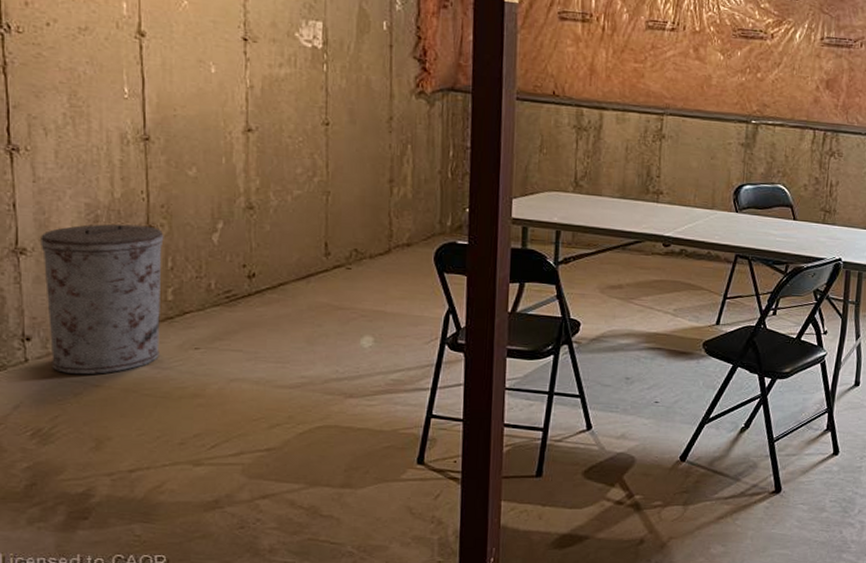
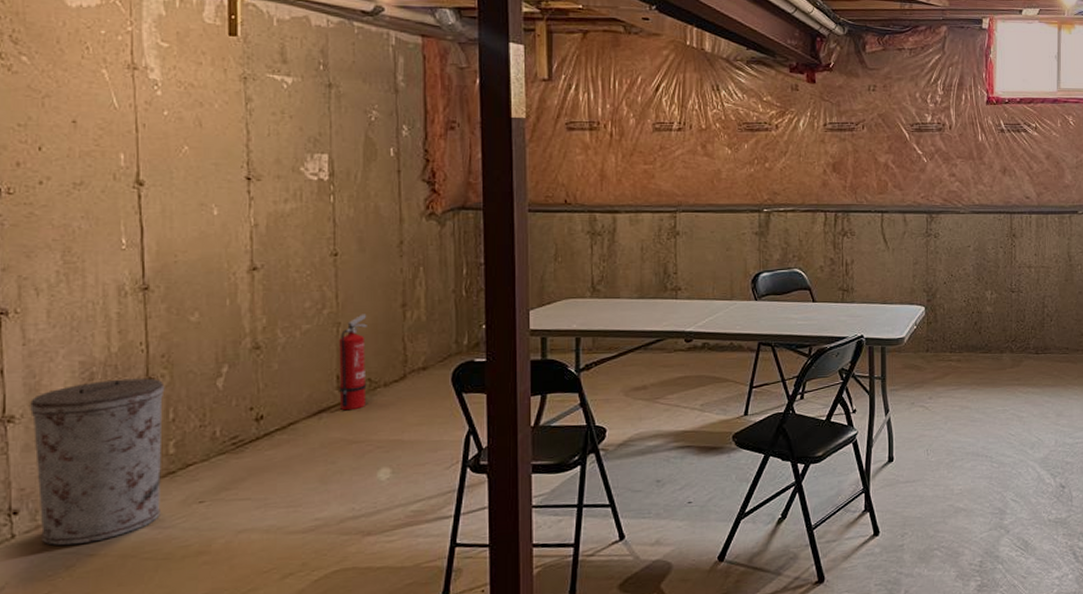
fire extinguisher: none [327,185,356,278] -> present [339,314,367,411]

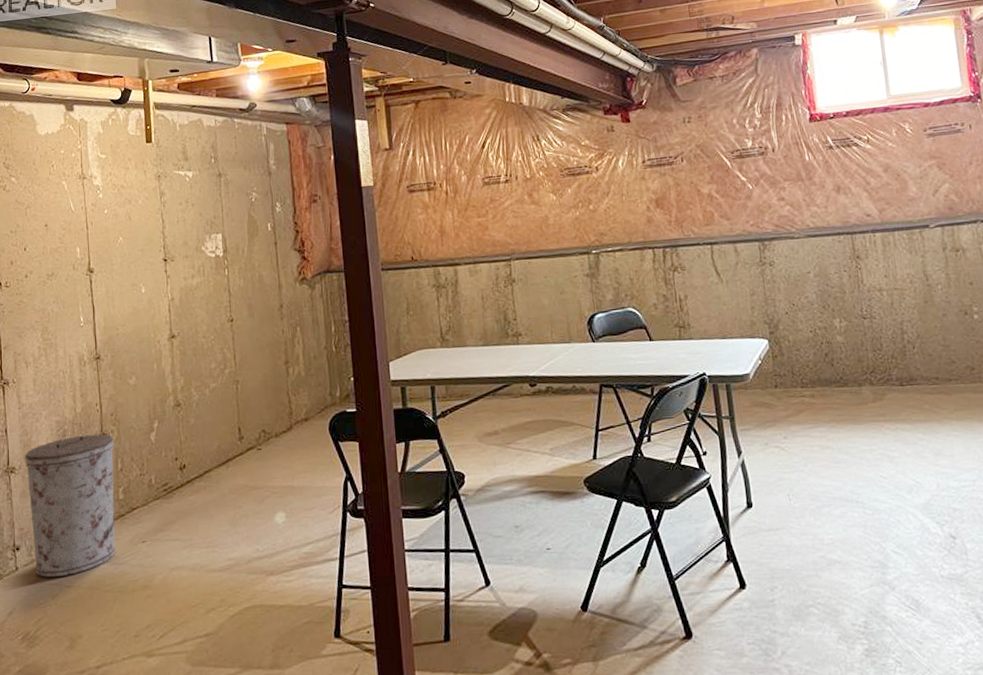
fire extinguisher: present [339,314,367,411] -> none [239,372,262,460]

